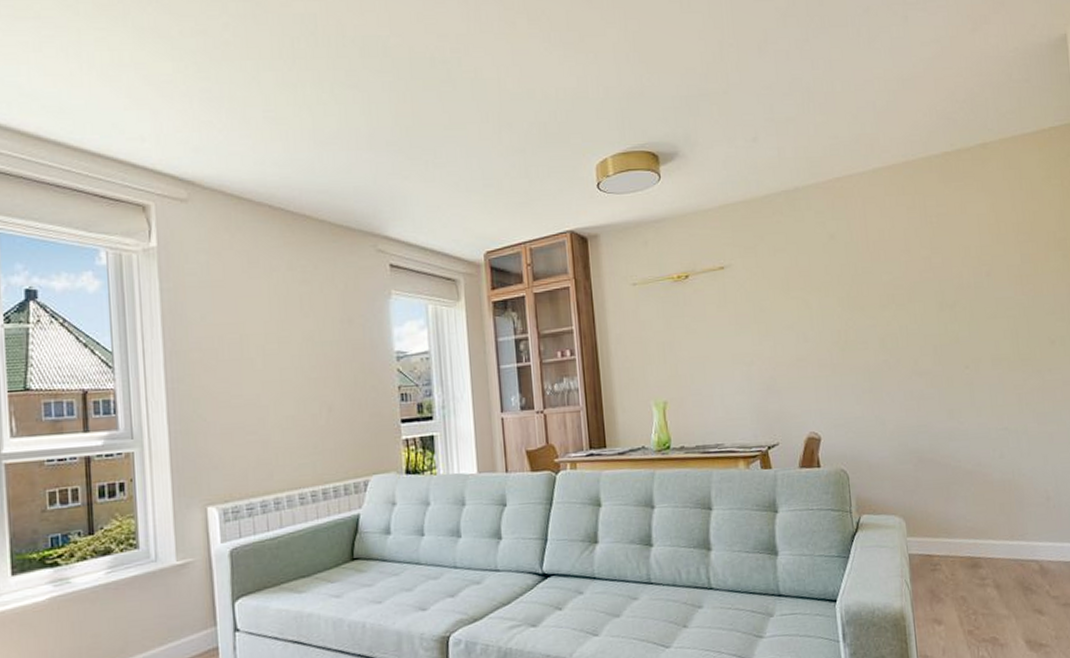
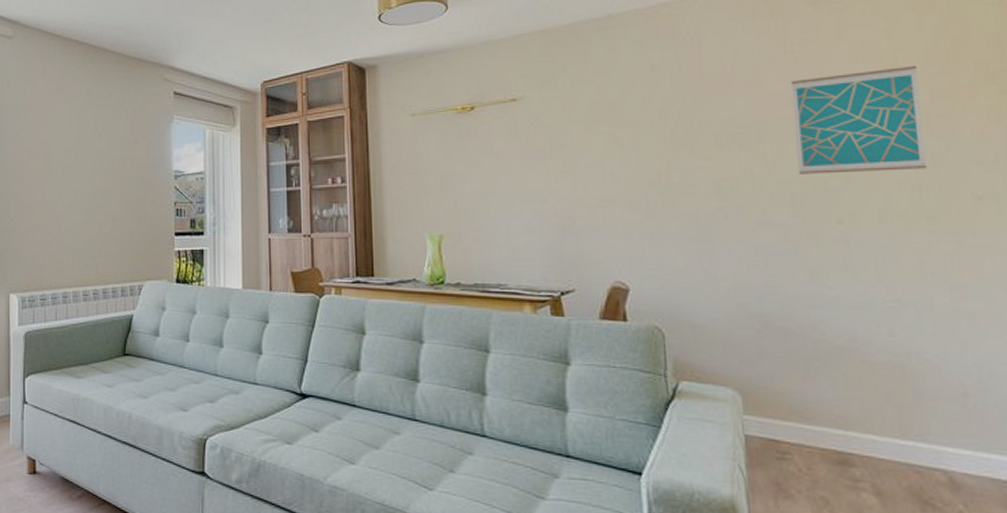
wall art: none [930,234,1020,328] -> present [790,65,926,174]

